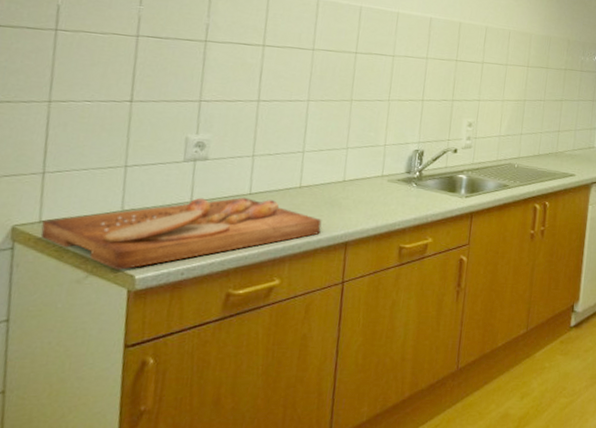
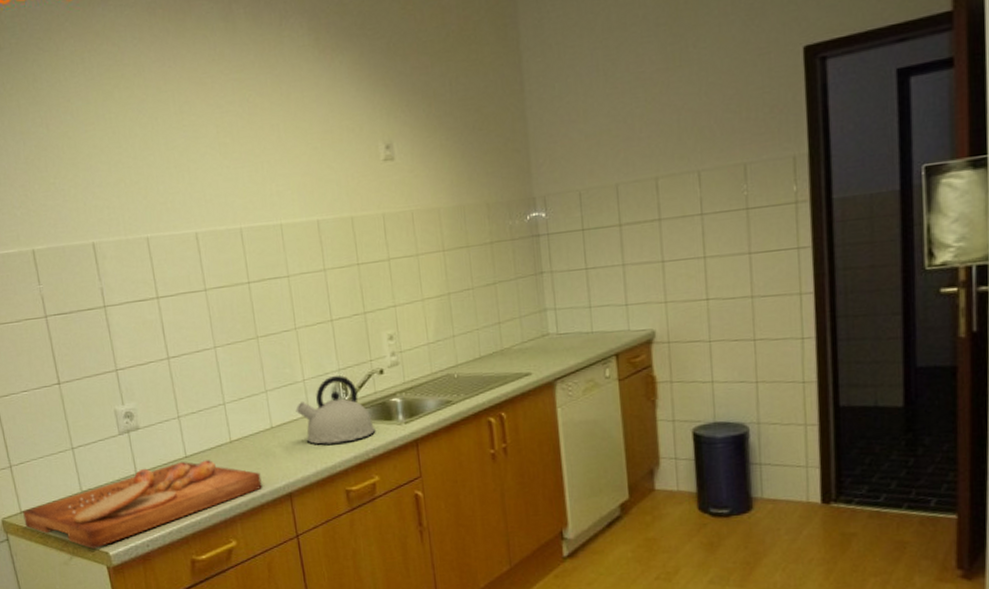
kettle: none [370,146,439,205] -> present [295,375,376,445]

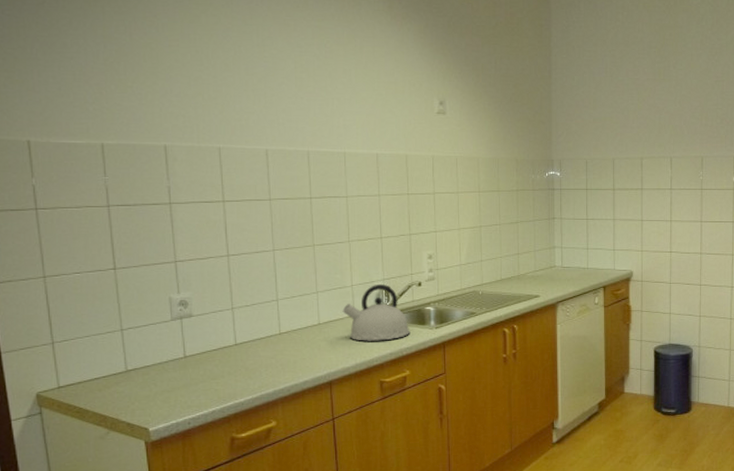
cutting board: present [23,460,262,550] -> none [61,348,305,426]

